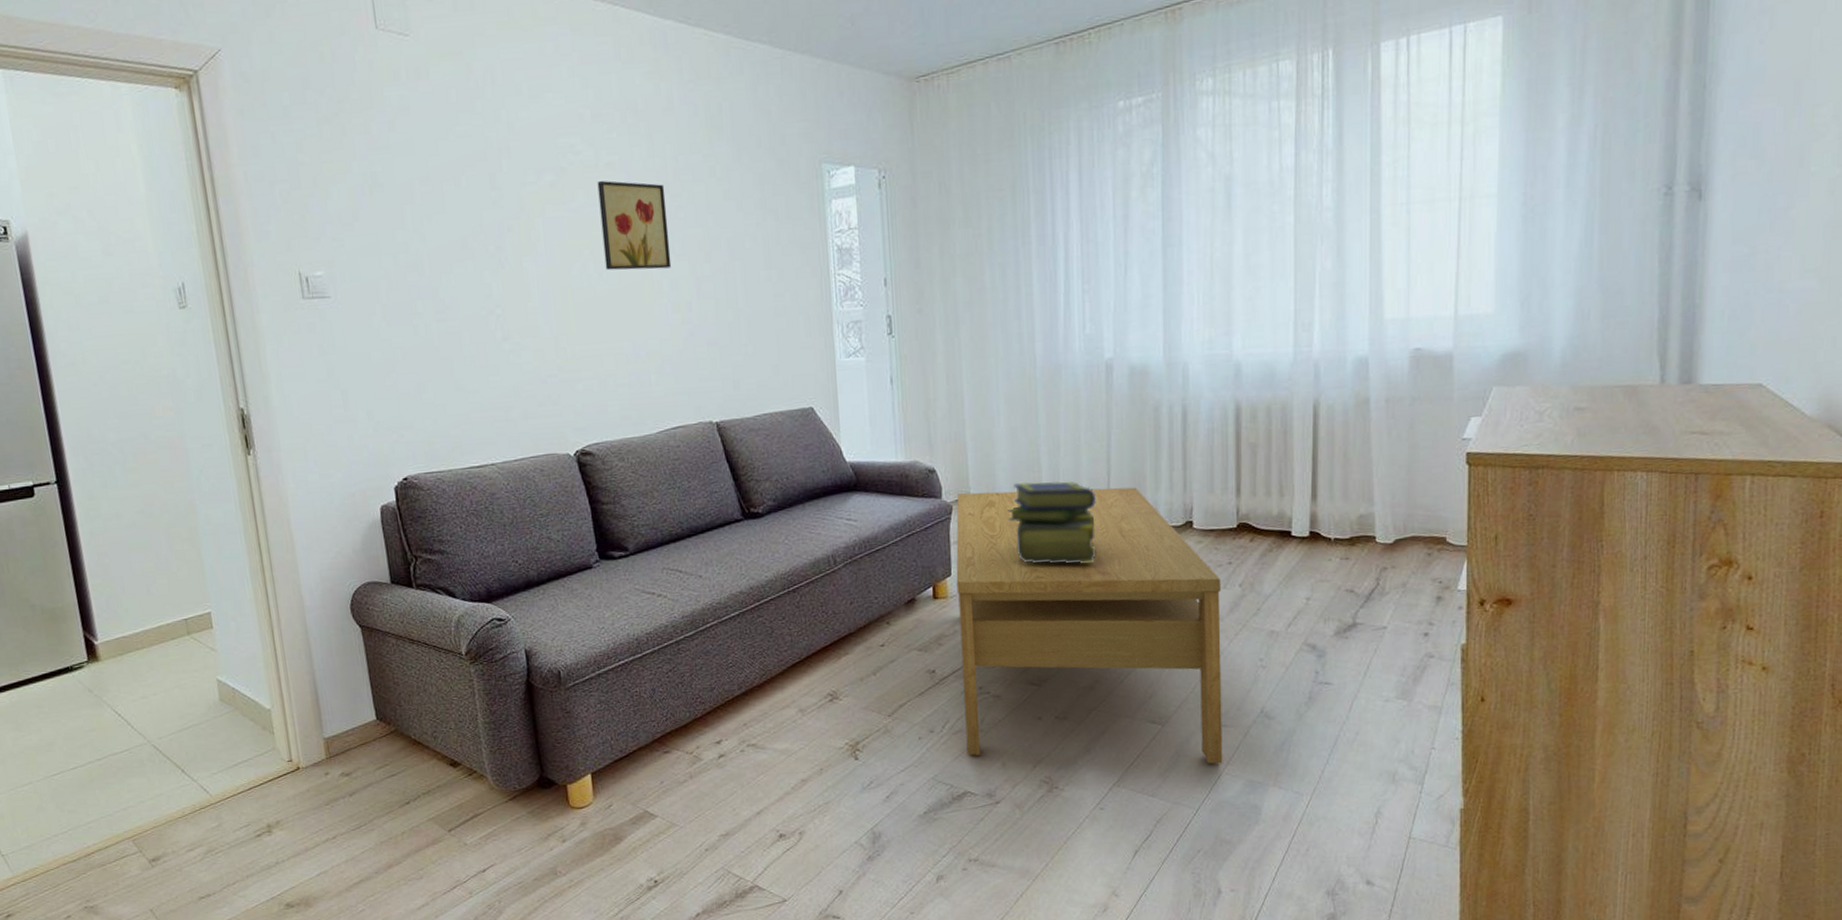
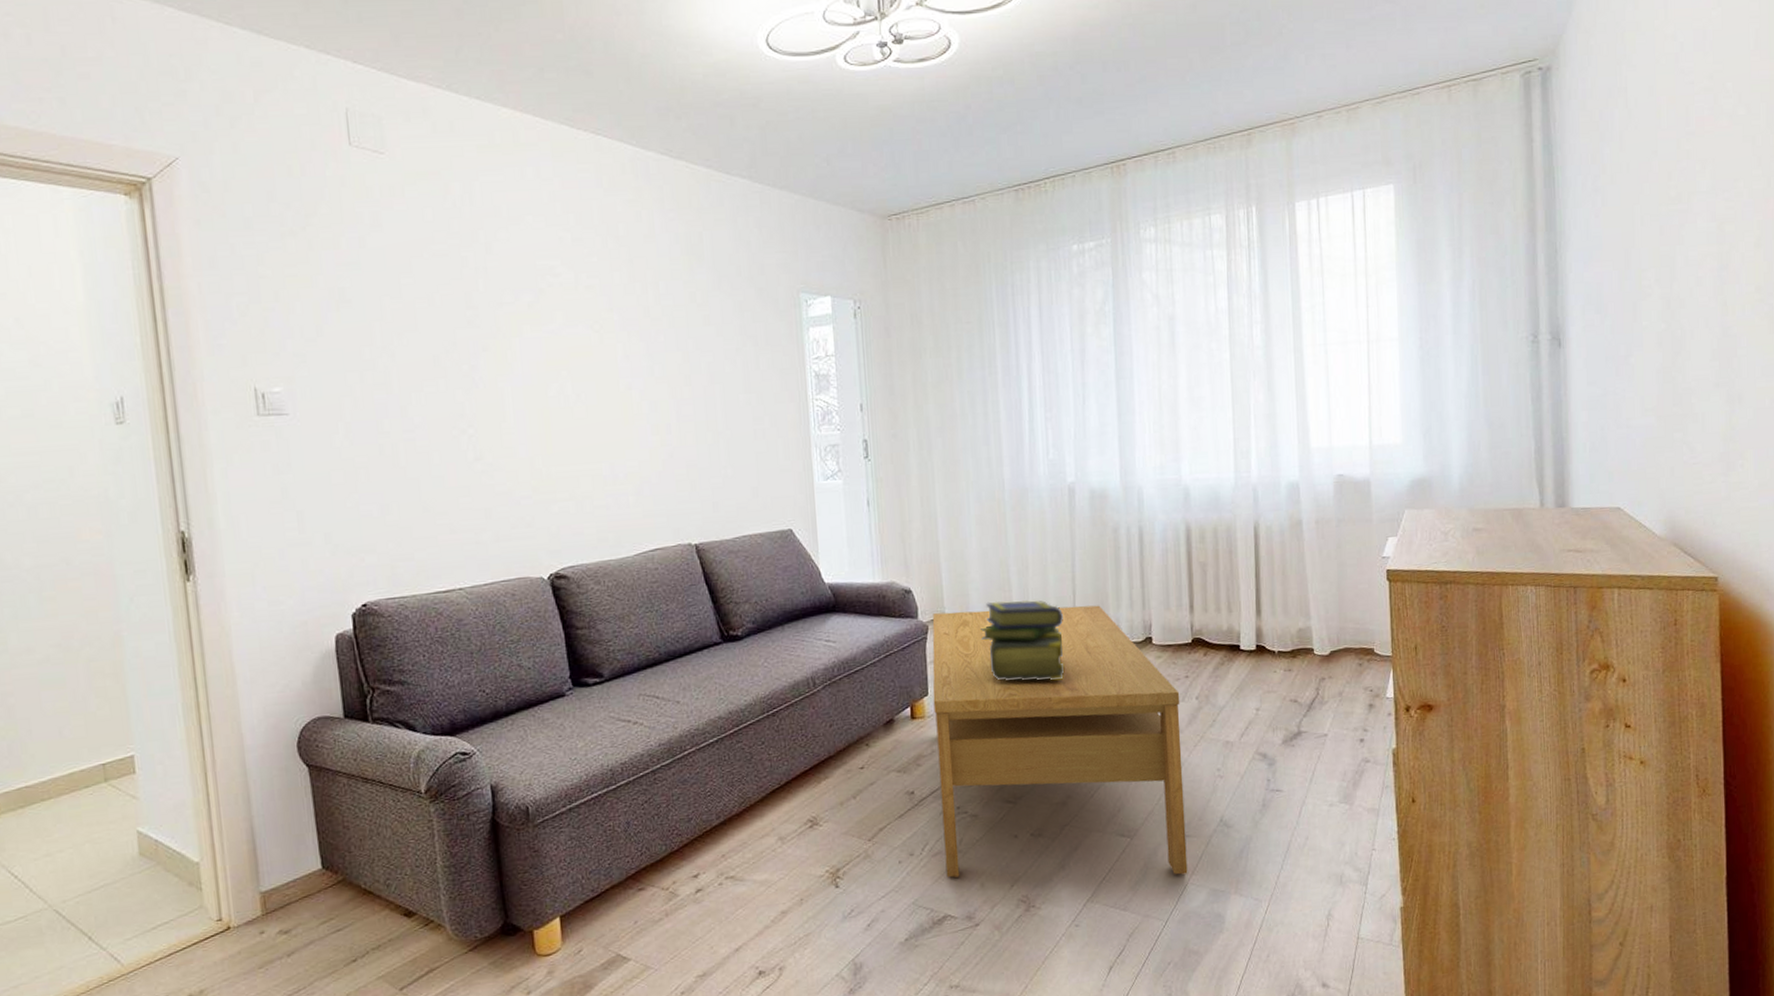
wall art: present [597,180,672,271] -> none [576,303,652,392]

